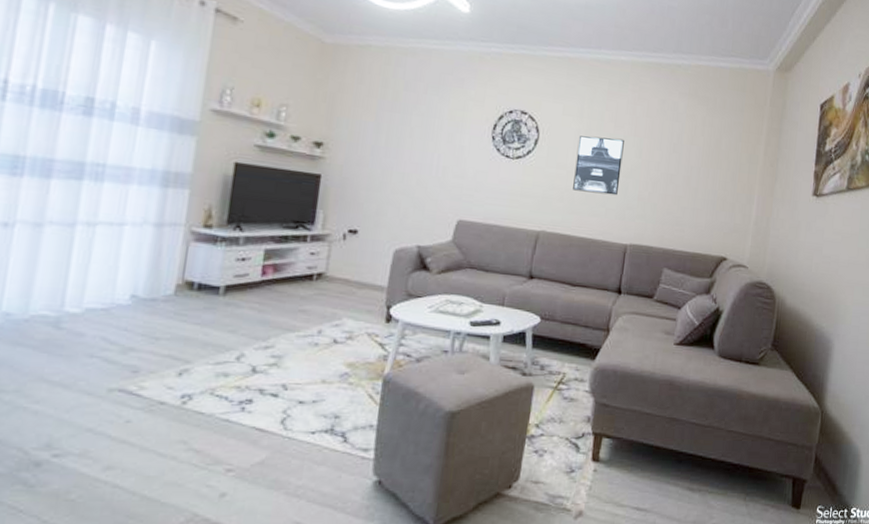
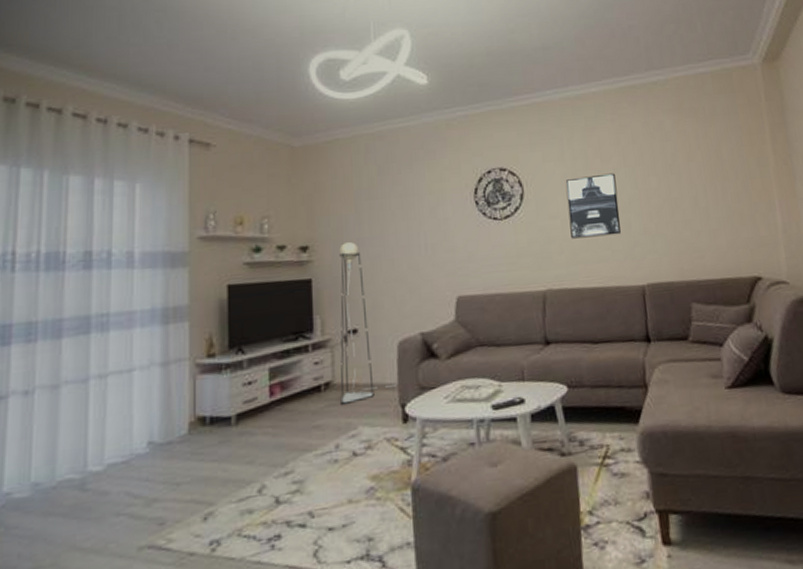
floor lamp: none [330,146,386,296] -> present [339,241,397,404]

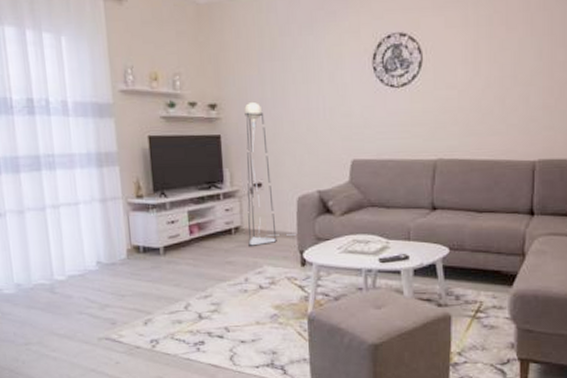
wall art: present [566,173,621,239] -> none [466,42,520,110]

